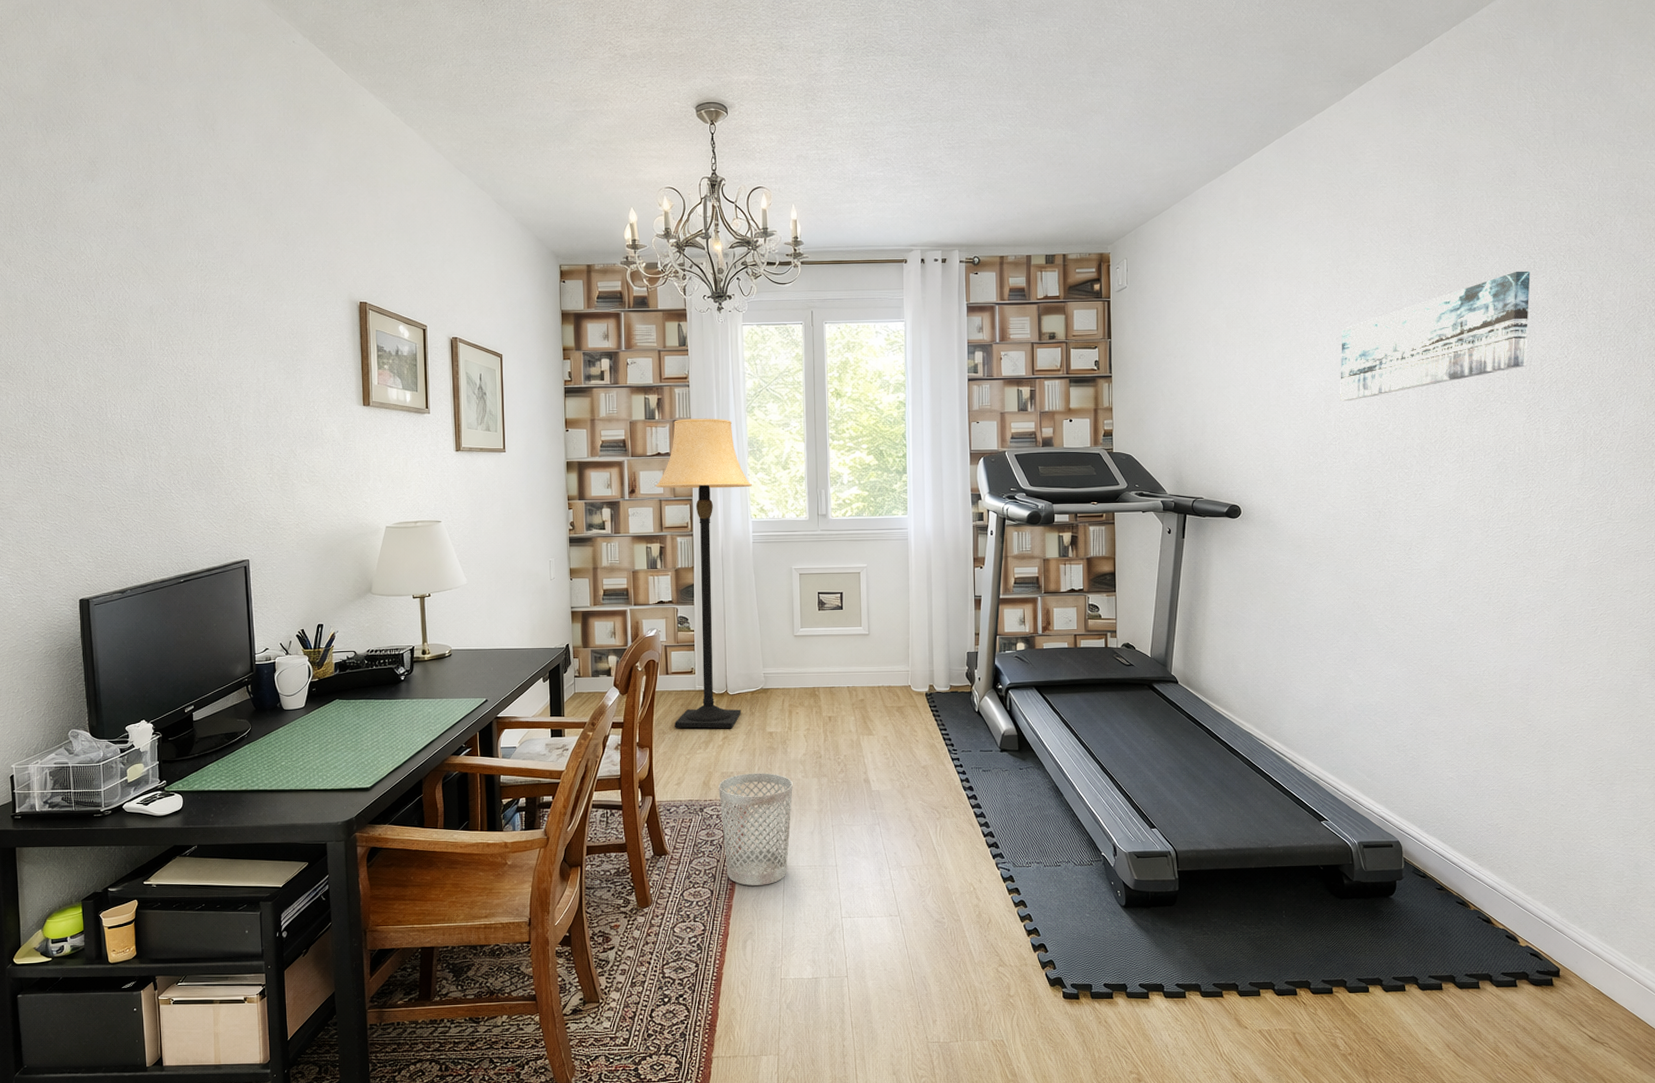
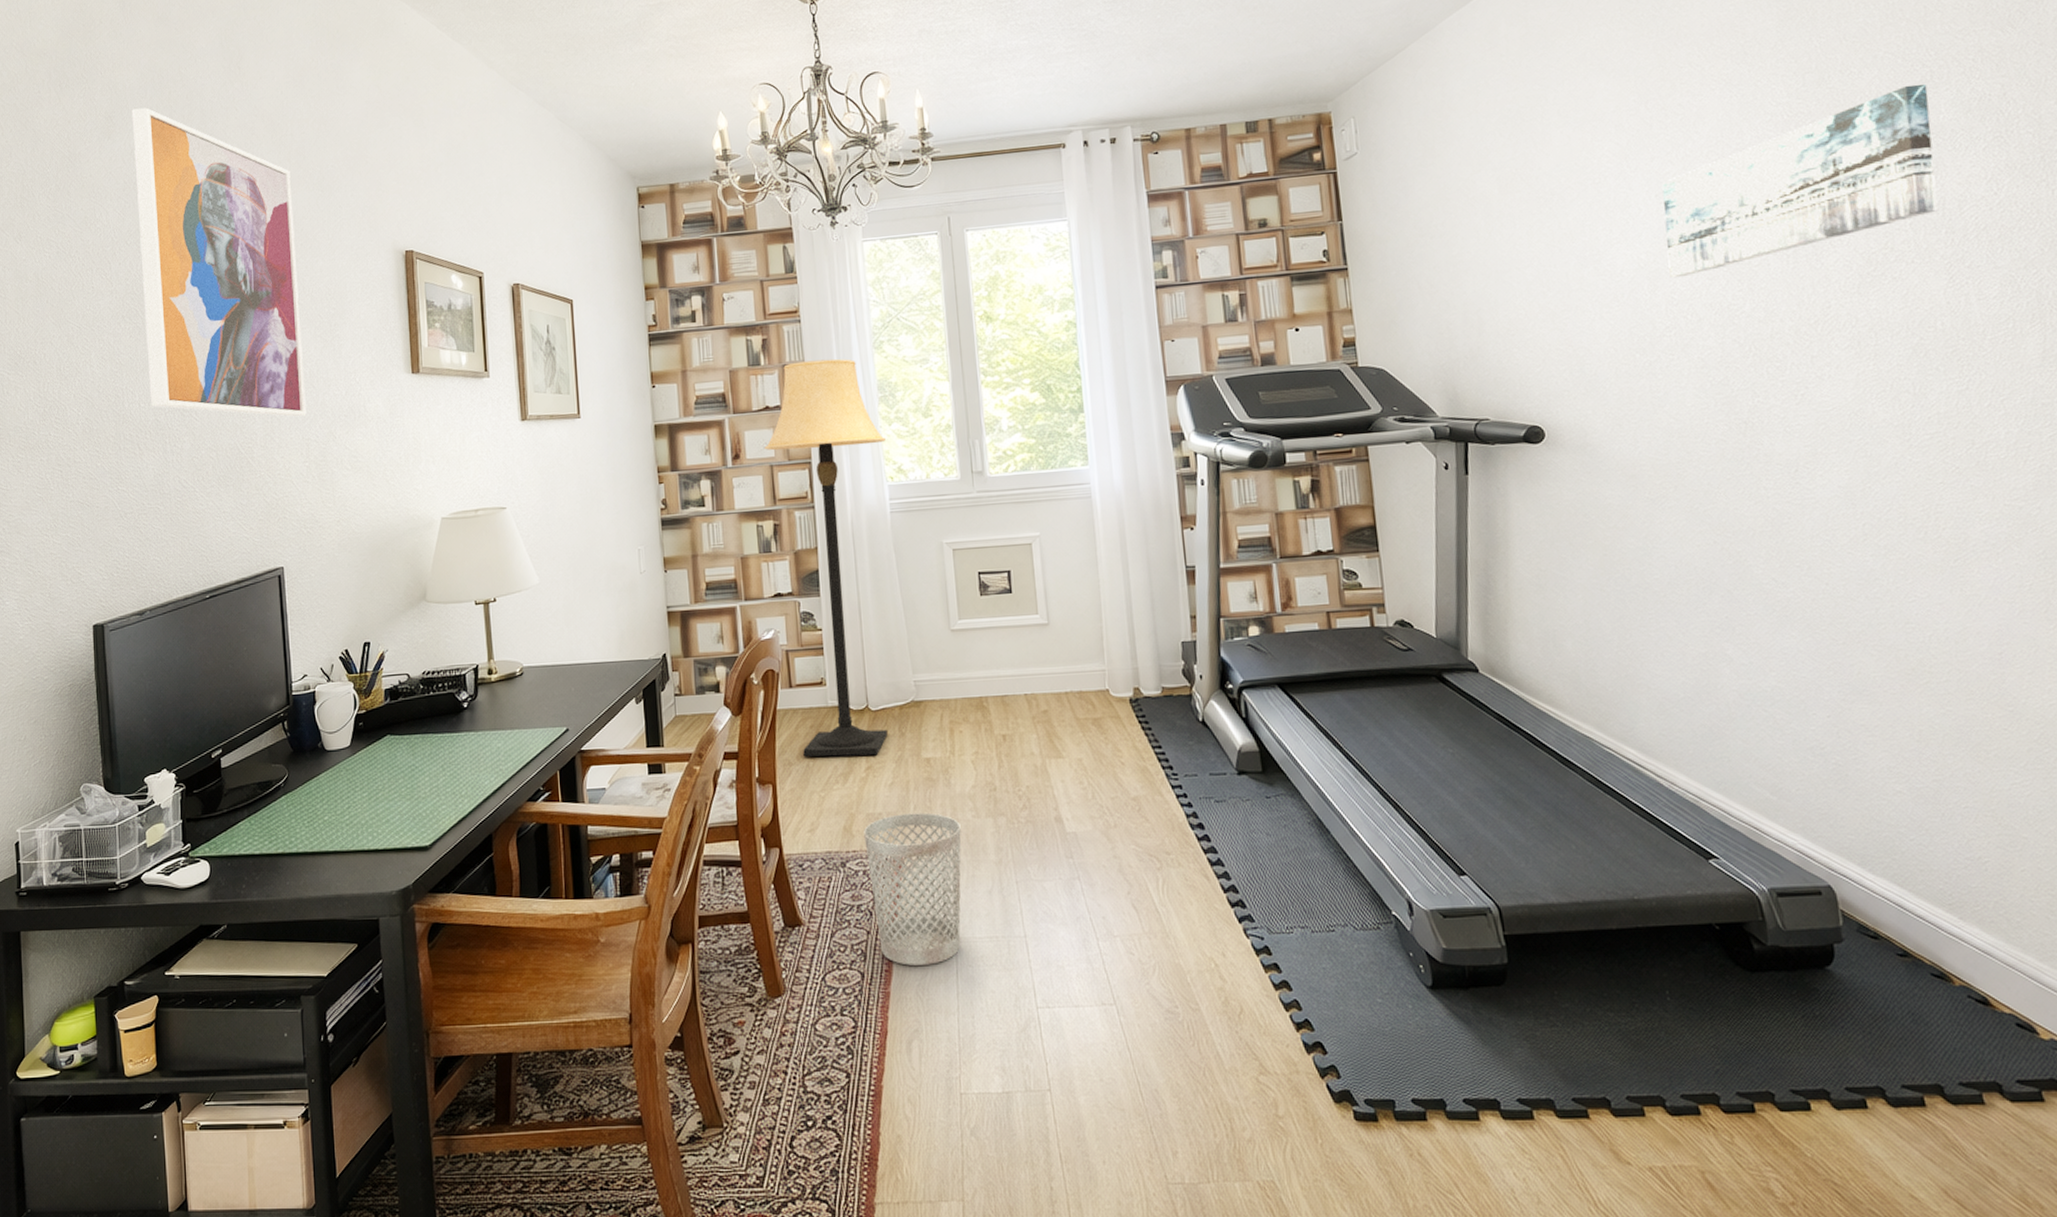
wall art: none [114,156,271,436] -> present [132,107,306,417]

